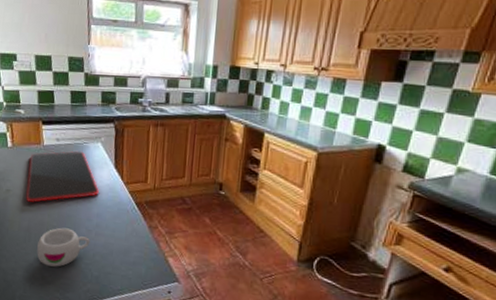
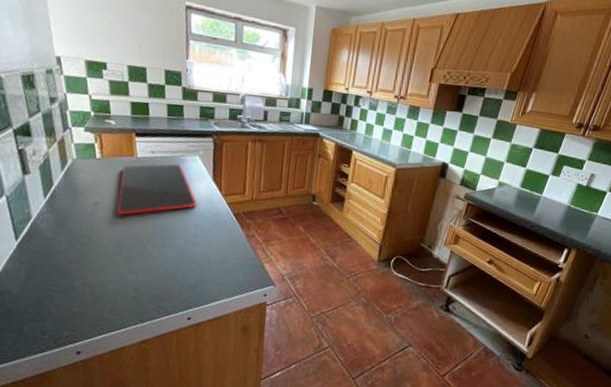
mug: present [37,227,90,267] -> none [129,239,187,278]

